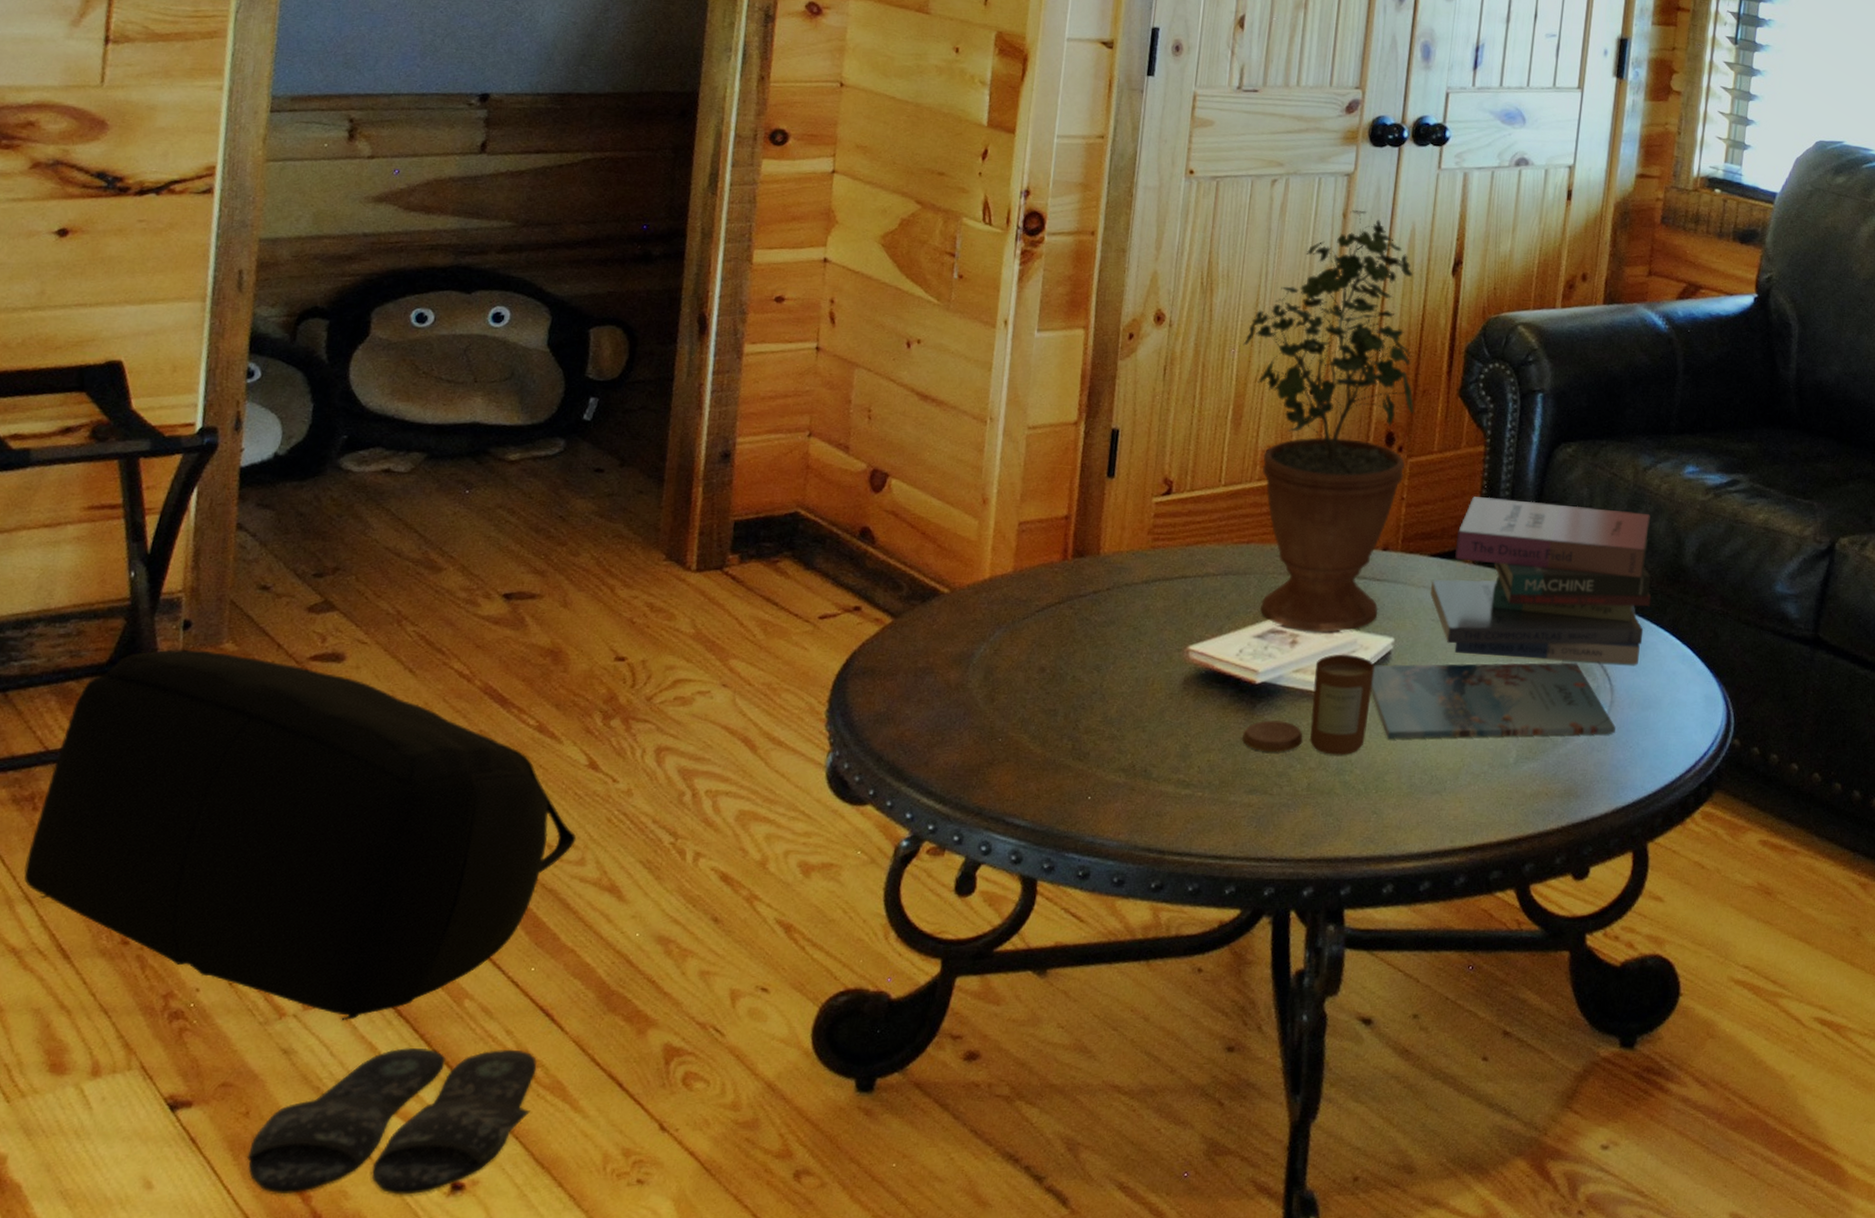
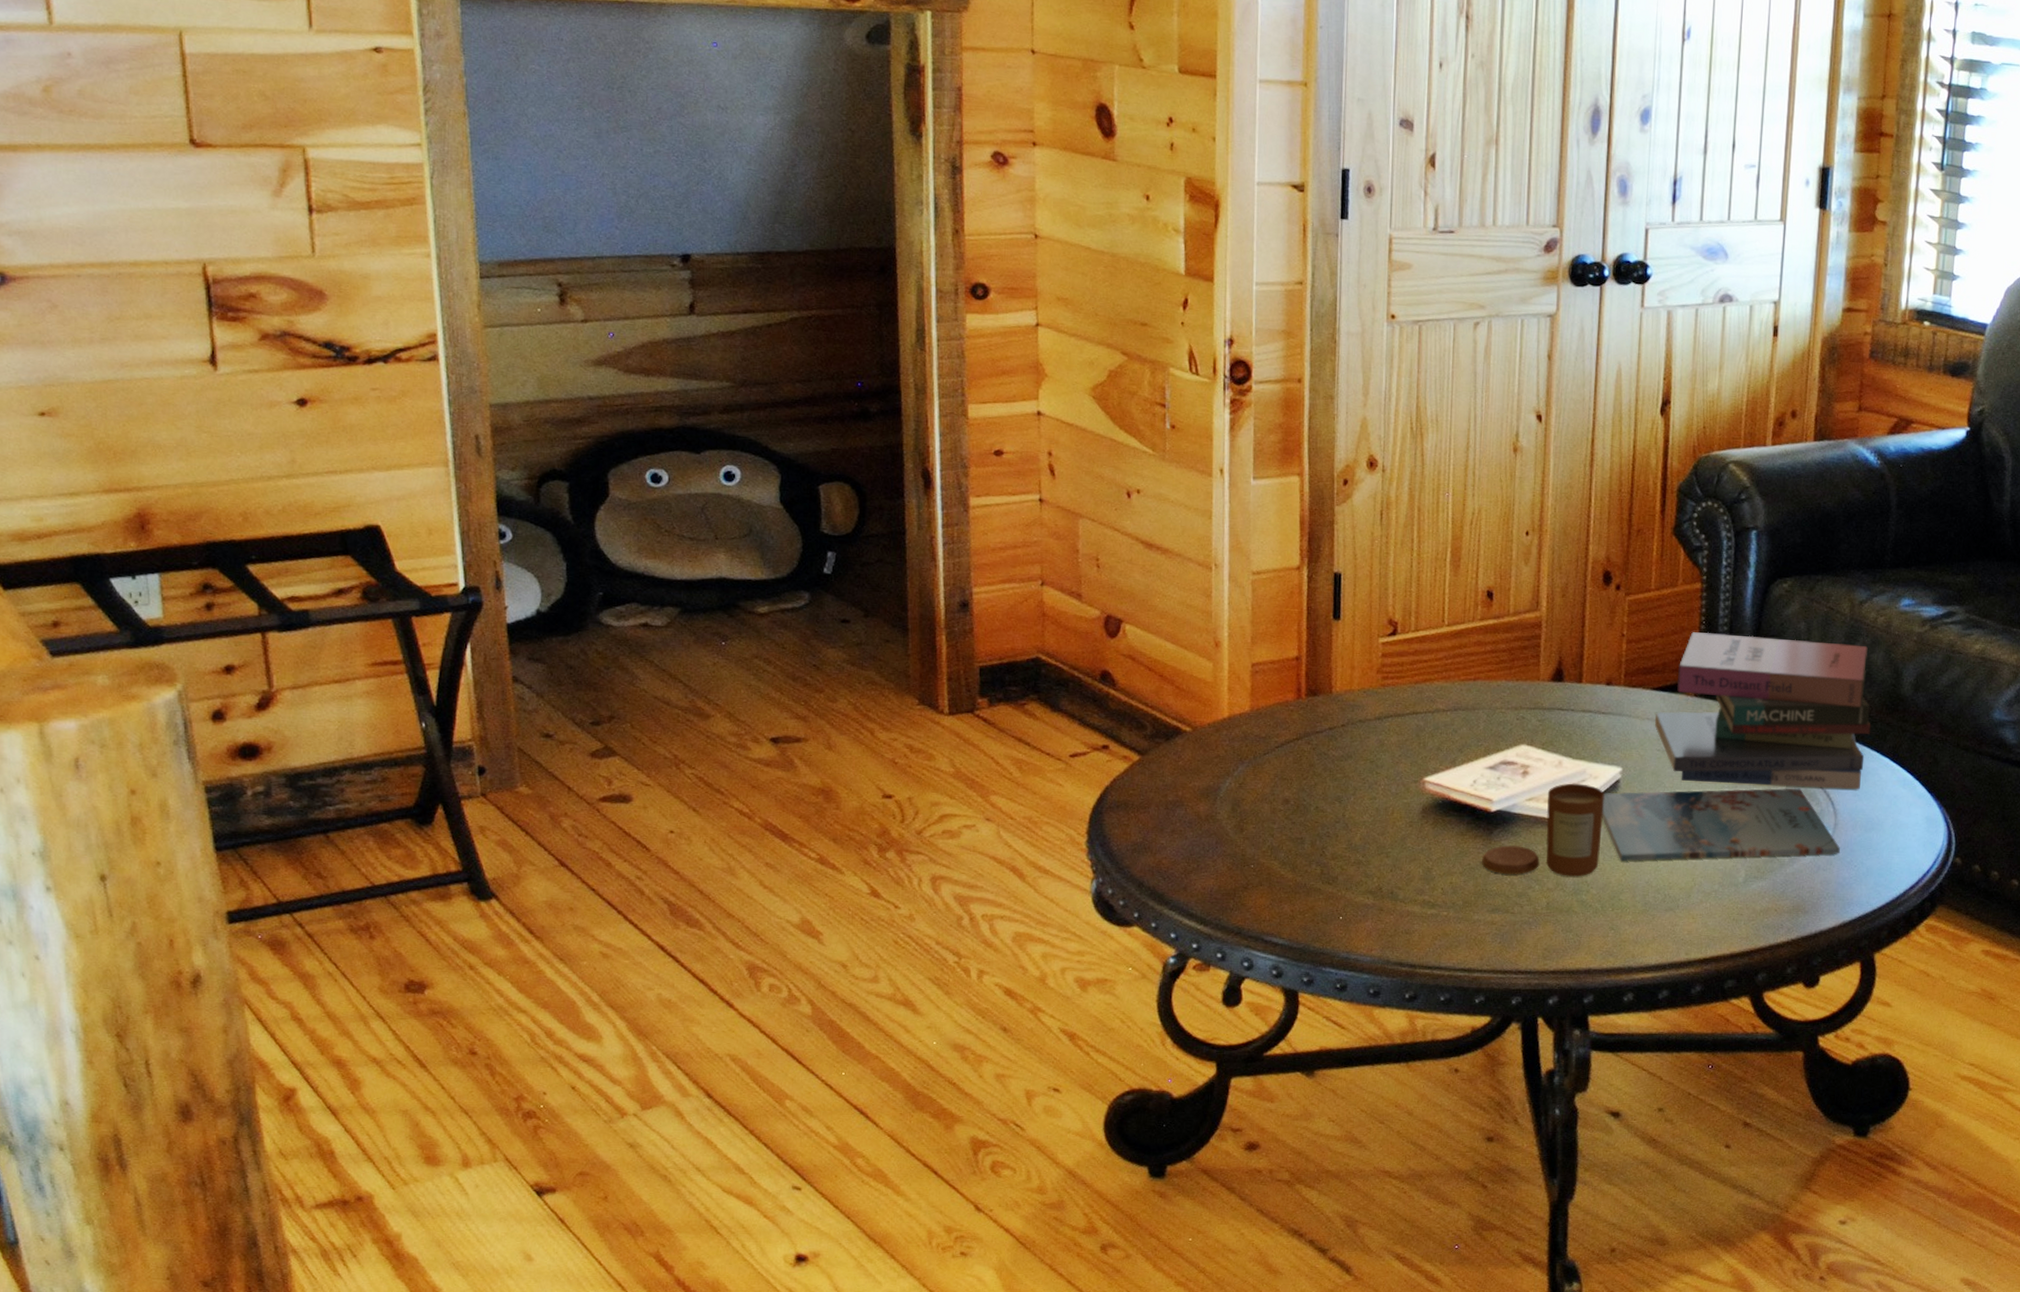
duffel bag: present [24,649,577,1021] -> none [372,793,868,1119]
slippers: present [246,1047,537,1195] -> none [611,1141,858,1266]
potted plant: present [1242,209,1415,633] -> none [1456,351,1631,764]

